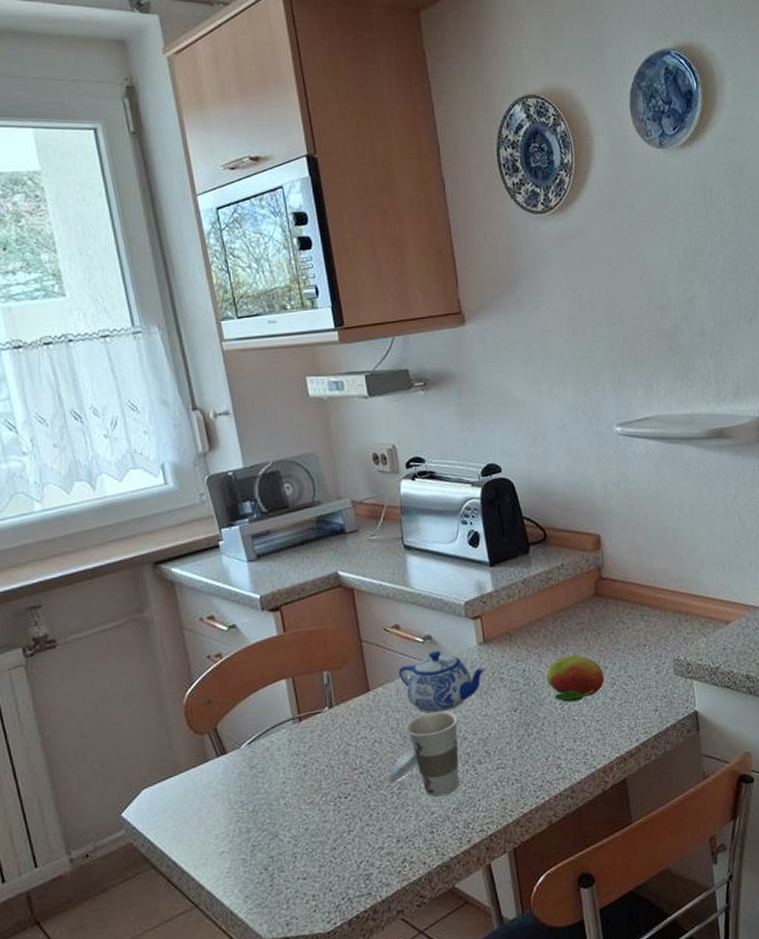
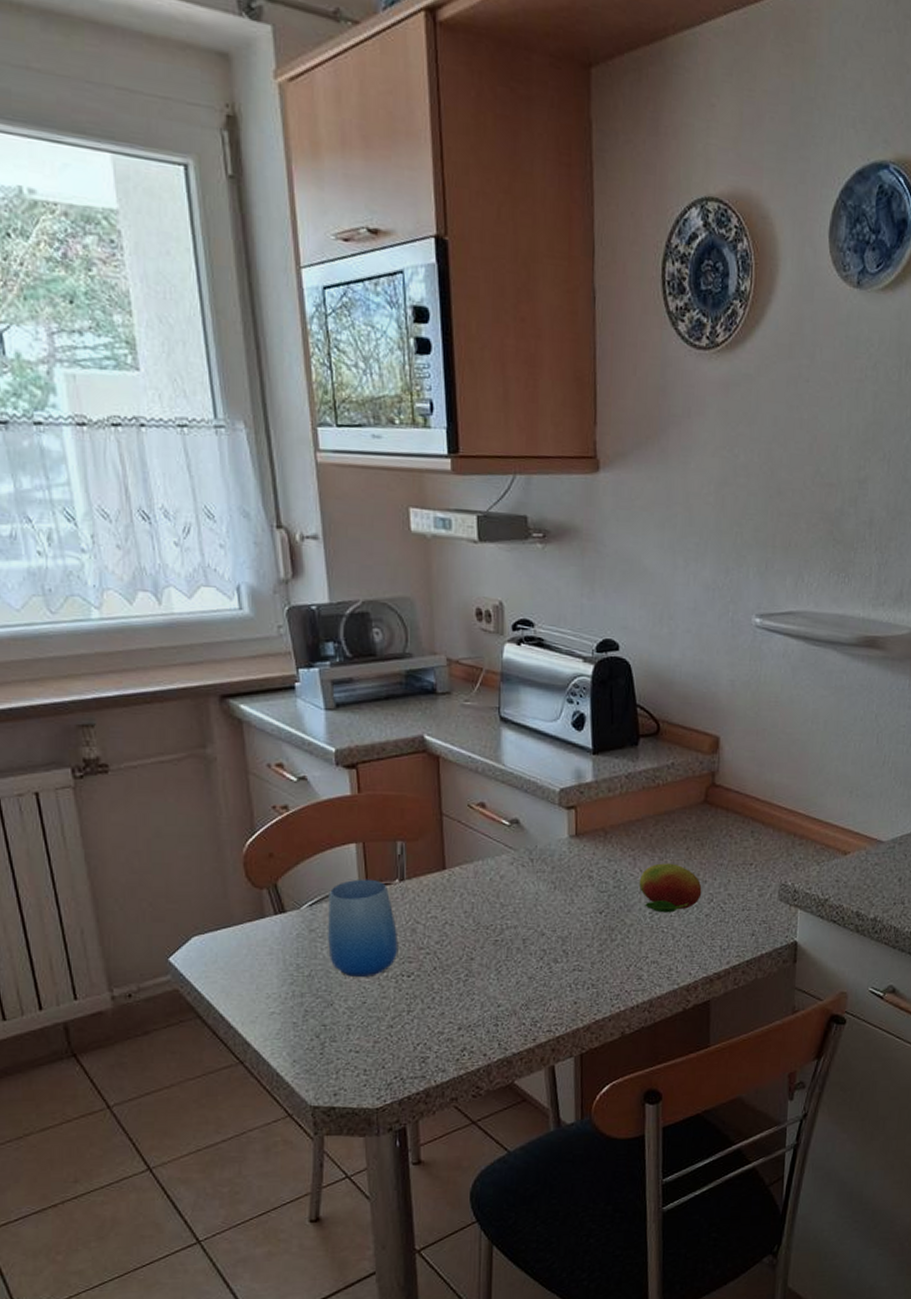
cup: none [265,710,334,806] -> present [328,879,399,977]
cup: present [387,711,460,797] -> none [455,902,538,990]
teapot: present [398,650,486,713] -> none [478,837,574,902]

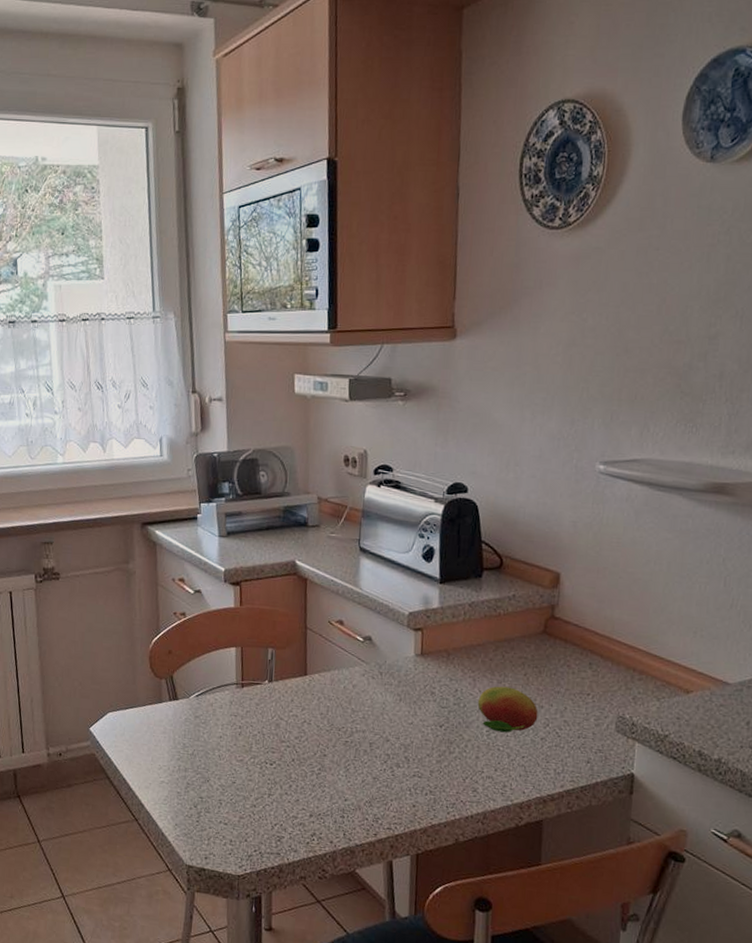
cup: present [328,879,399,977] -> none [208,677,265,761]

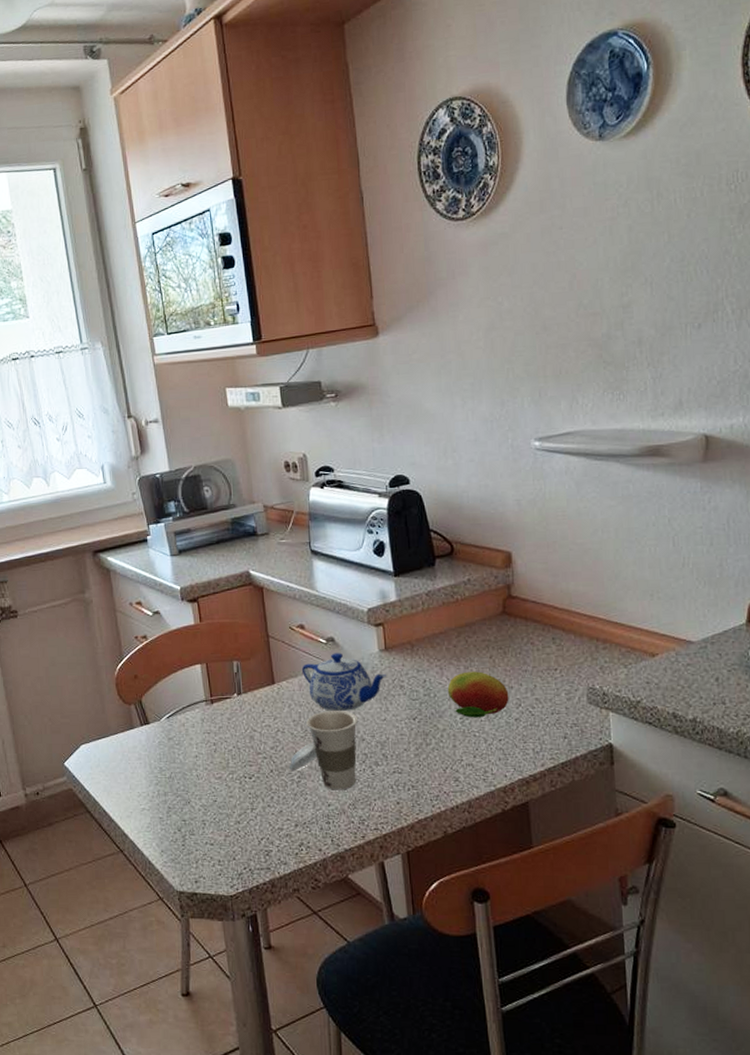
cup: none [310,708,385,787] -> present [288,711,358,790]
teapot: none [335,652,419,711] -> present [301,653,386,711]

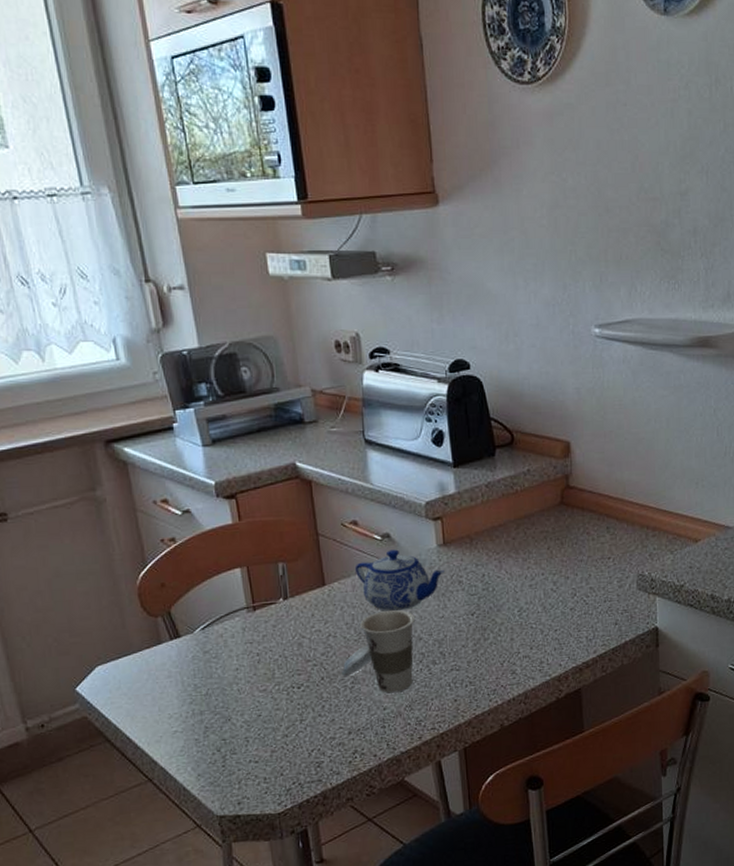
fruit: present [447,671,509,718] -> none [506,563,565,610]

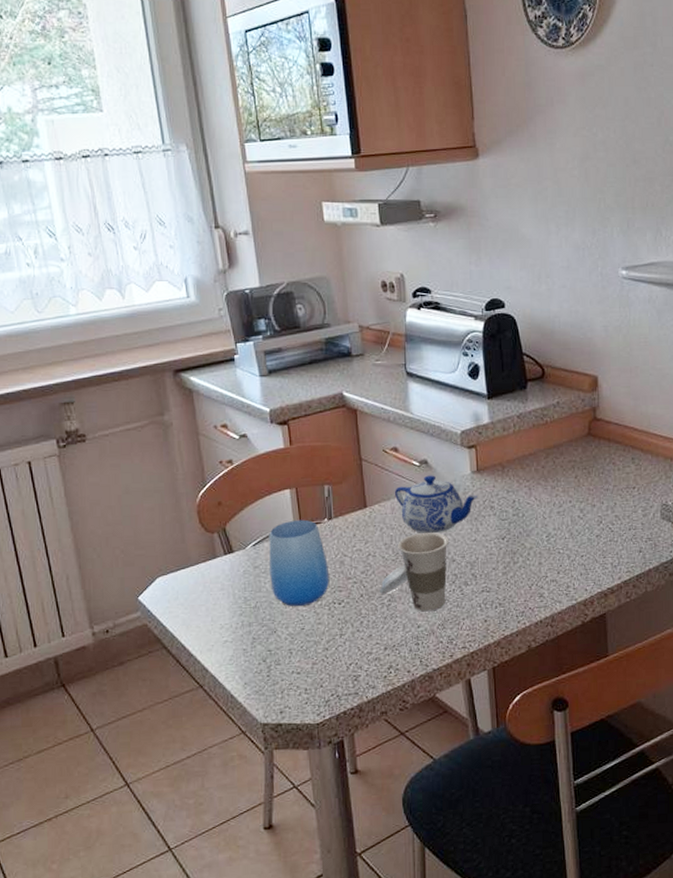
cup: none [219,600,288,692] -> present [269,519,330,606]

